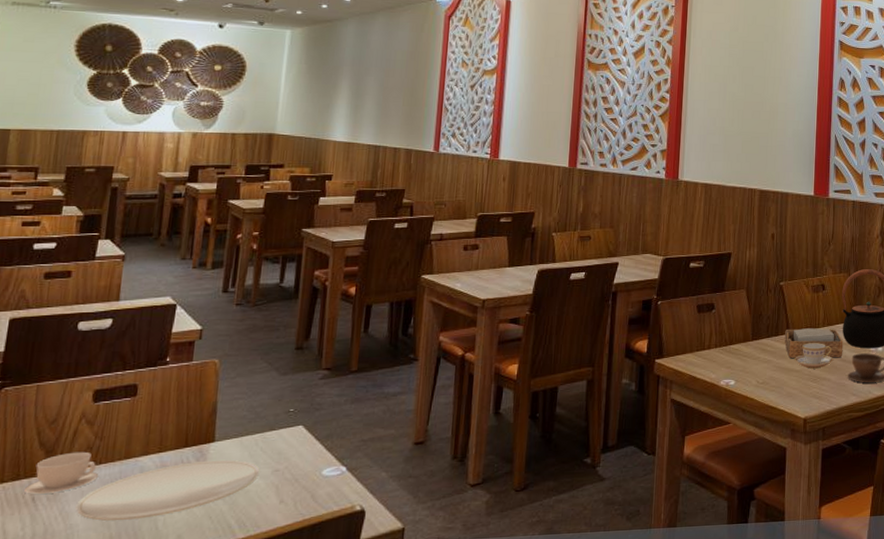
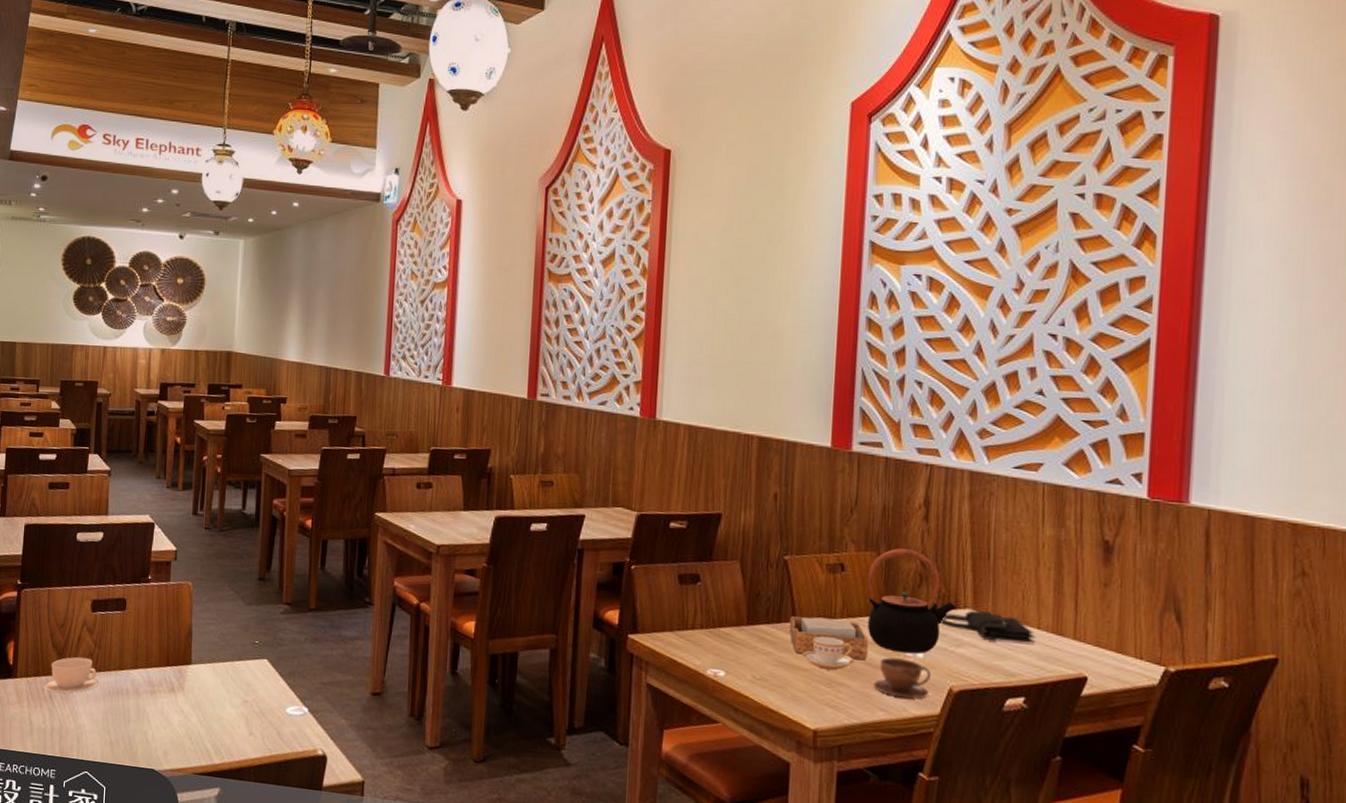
plate: present [76,459,260,521] -> none [83,681,231,730]

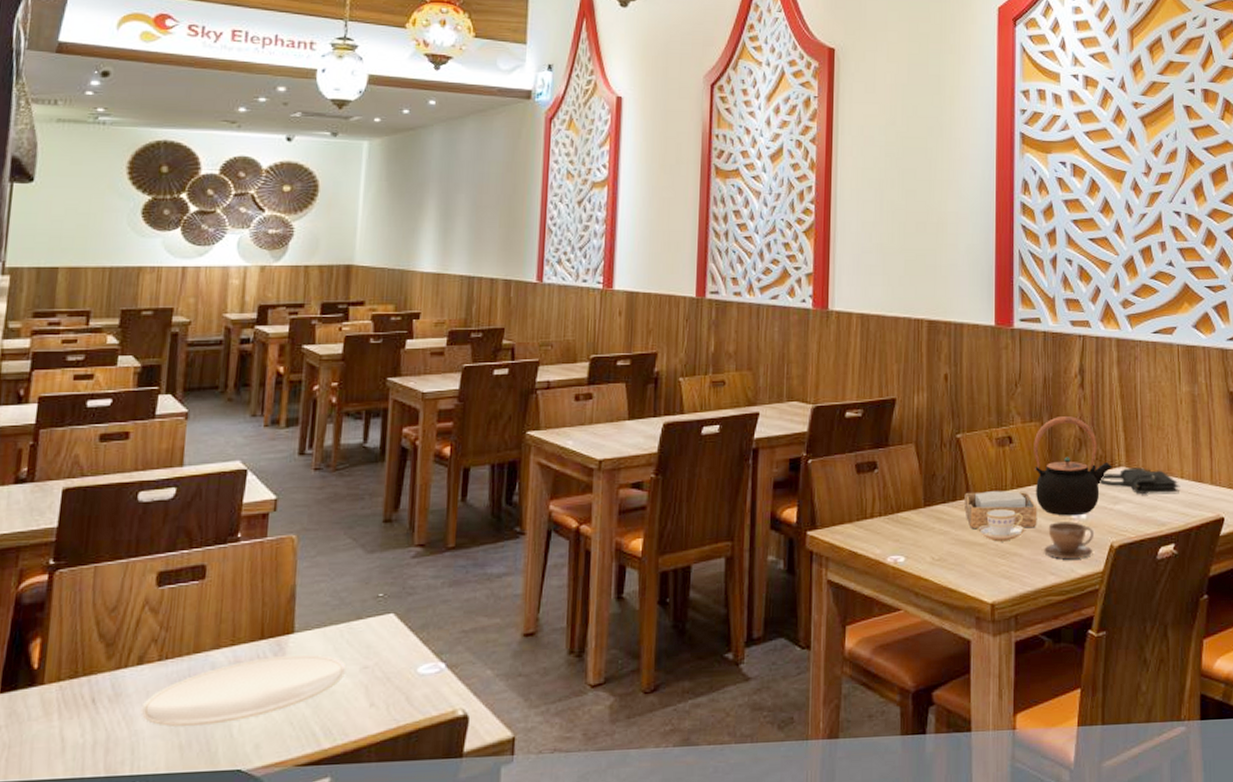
teacup: present [43,657,100,693] -> none [82,644,166,695]
plate: none [83,681,231,730] -> present [140,654,347,727]

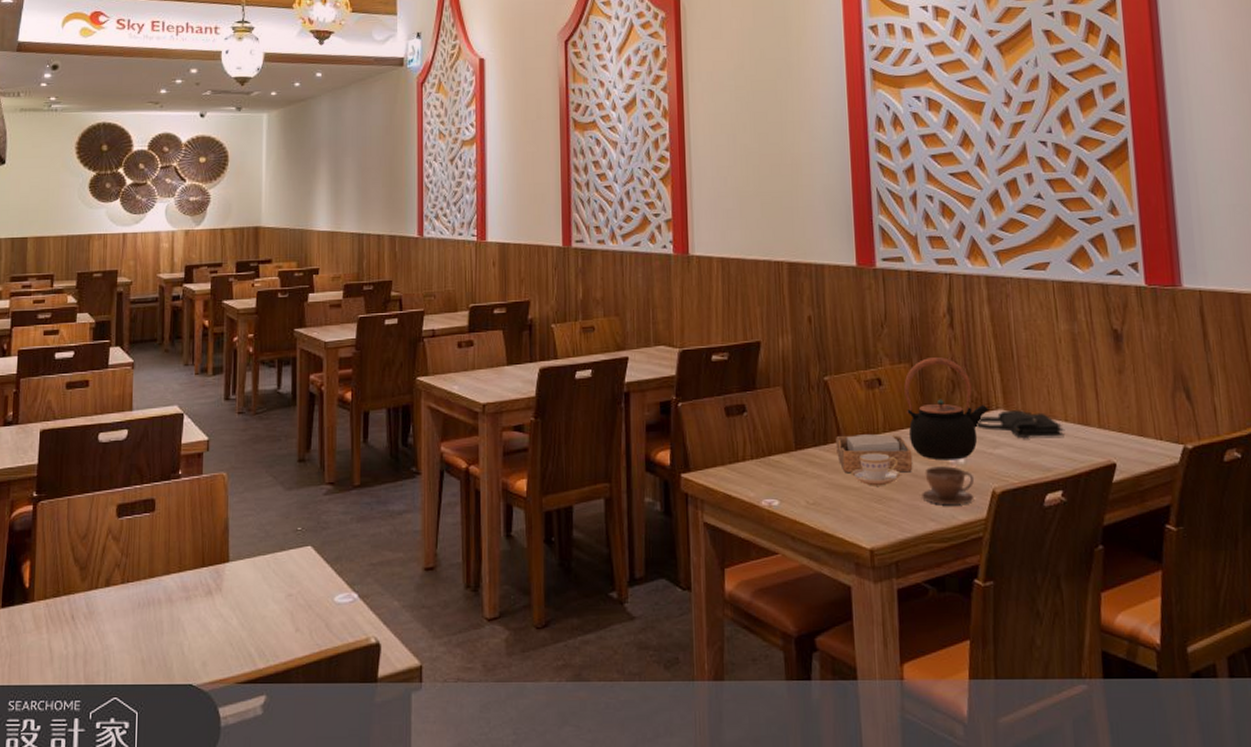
plate: present [140,654,347,727] -> none [110,581,274,643]

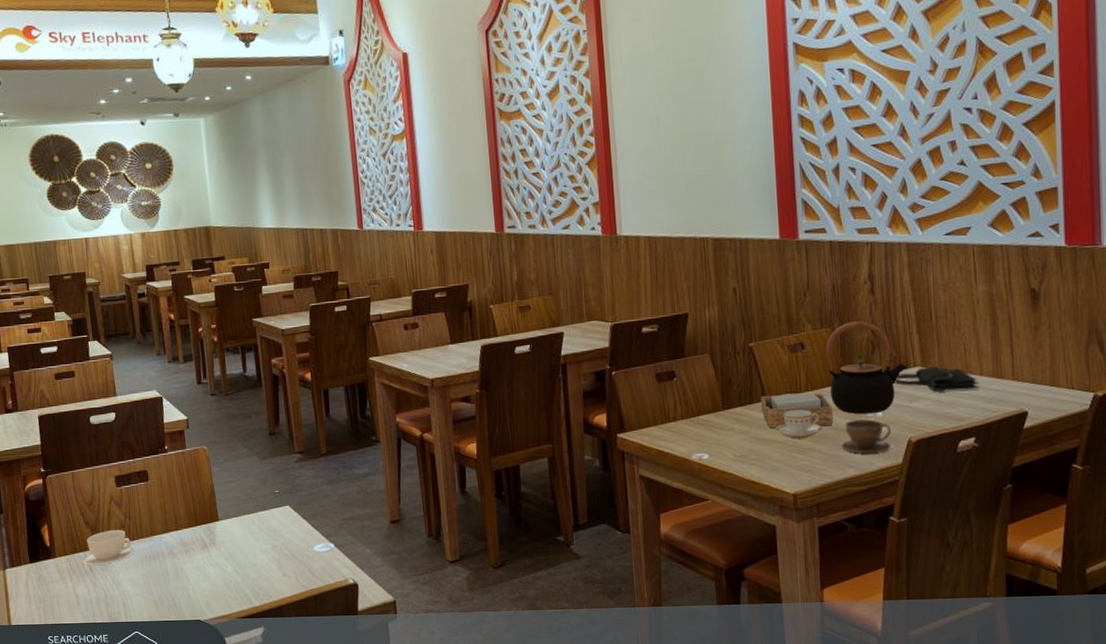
teacup: none [64,569,128,612] -> present [82,529,135,565]

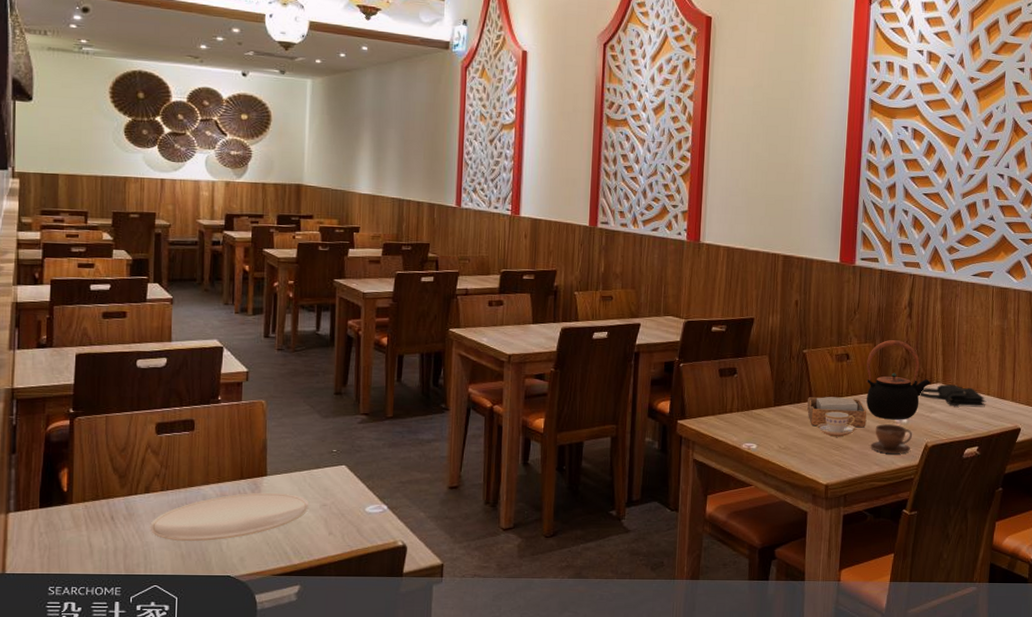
teacup: present [82,529,135,565] -> none [103,478,167,514]
plate: none [123,536,262,588] -> present [150,492,309,541]

